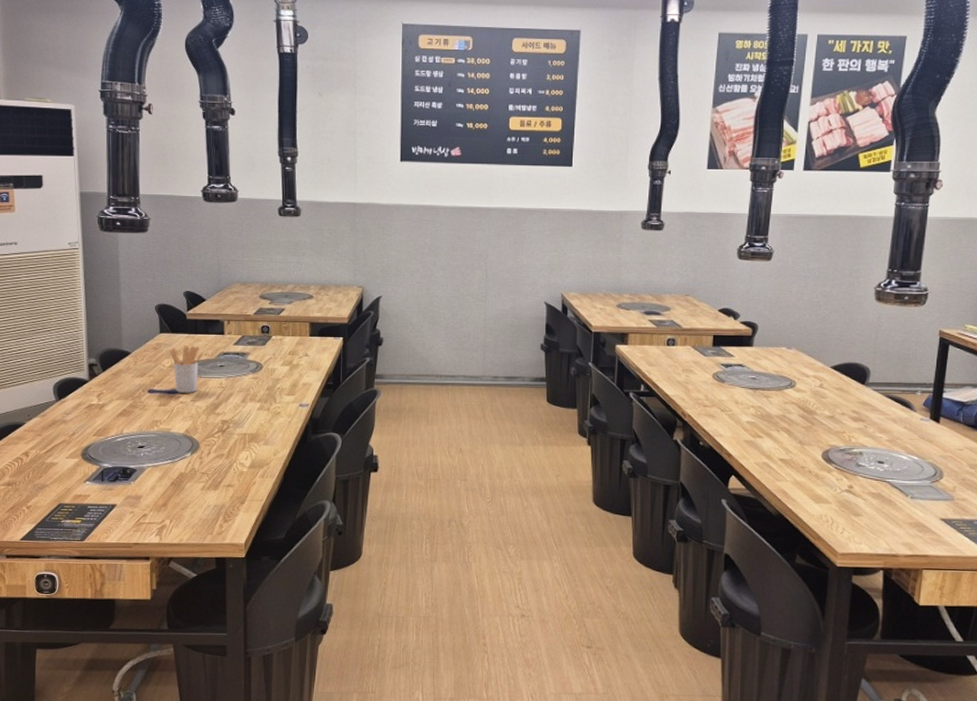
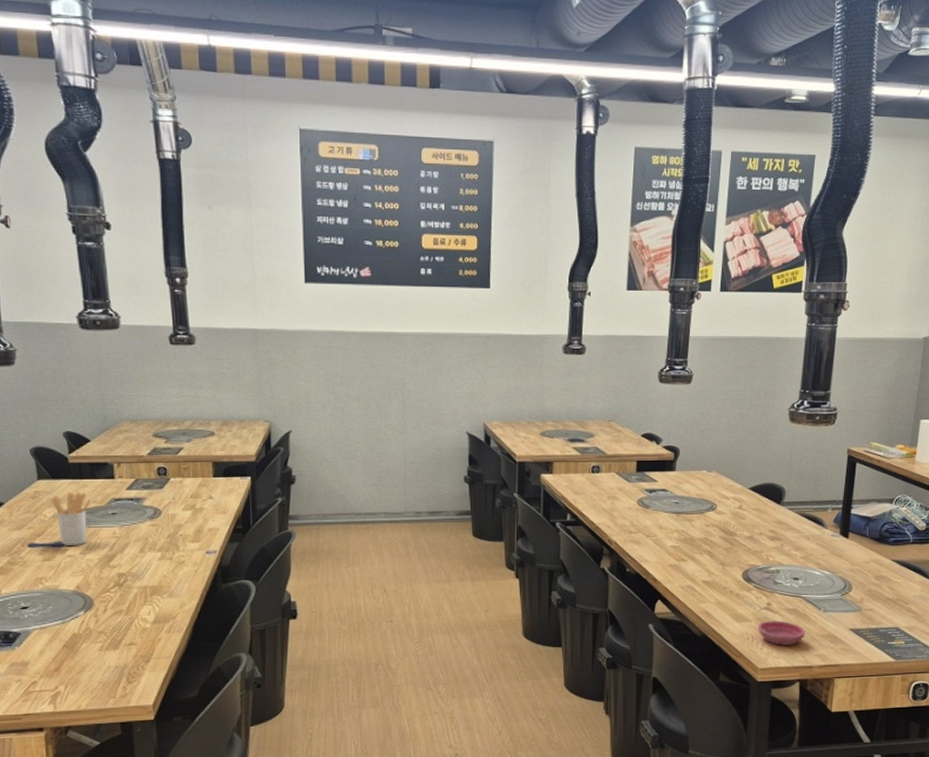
saucer: none [839,504,890,531] -> present [758,621,805,645]

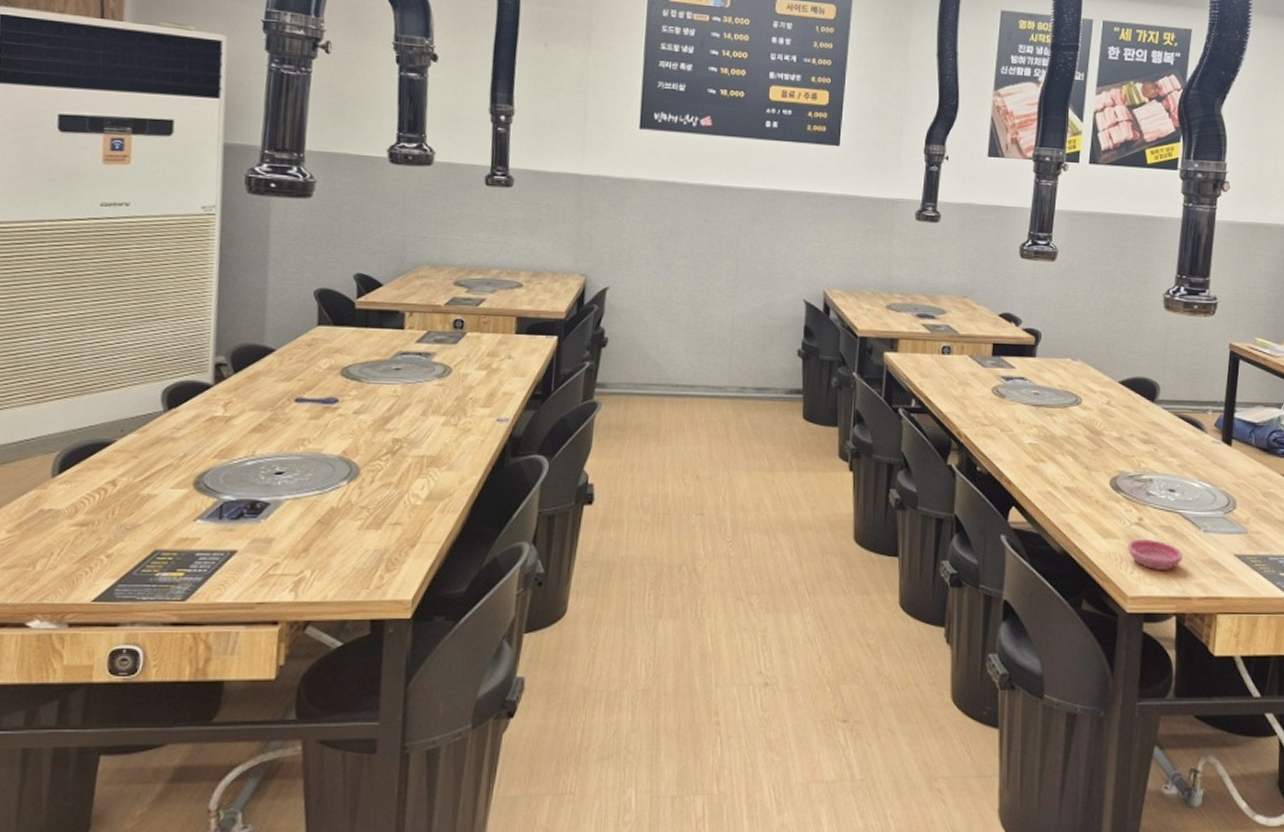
utensil holder: present [51,493,90,545] -> none [329,342,373,403]

